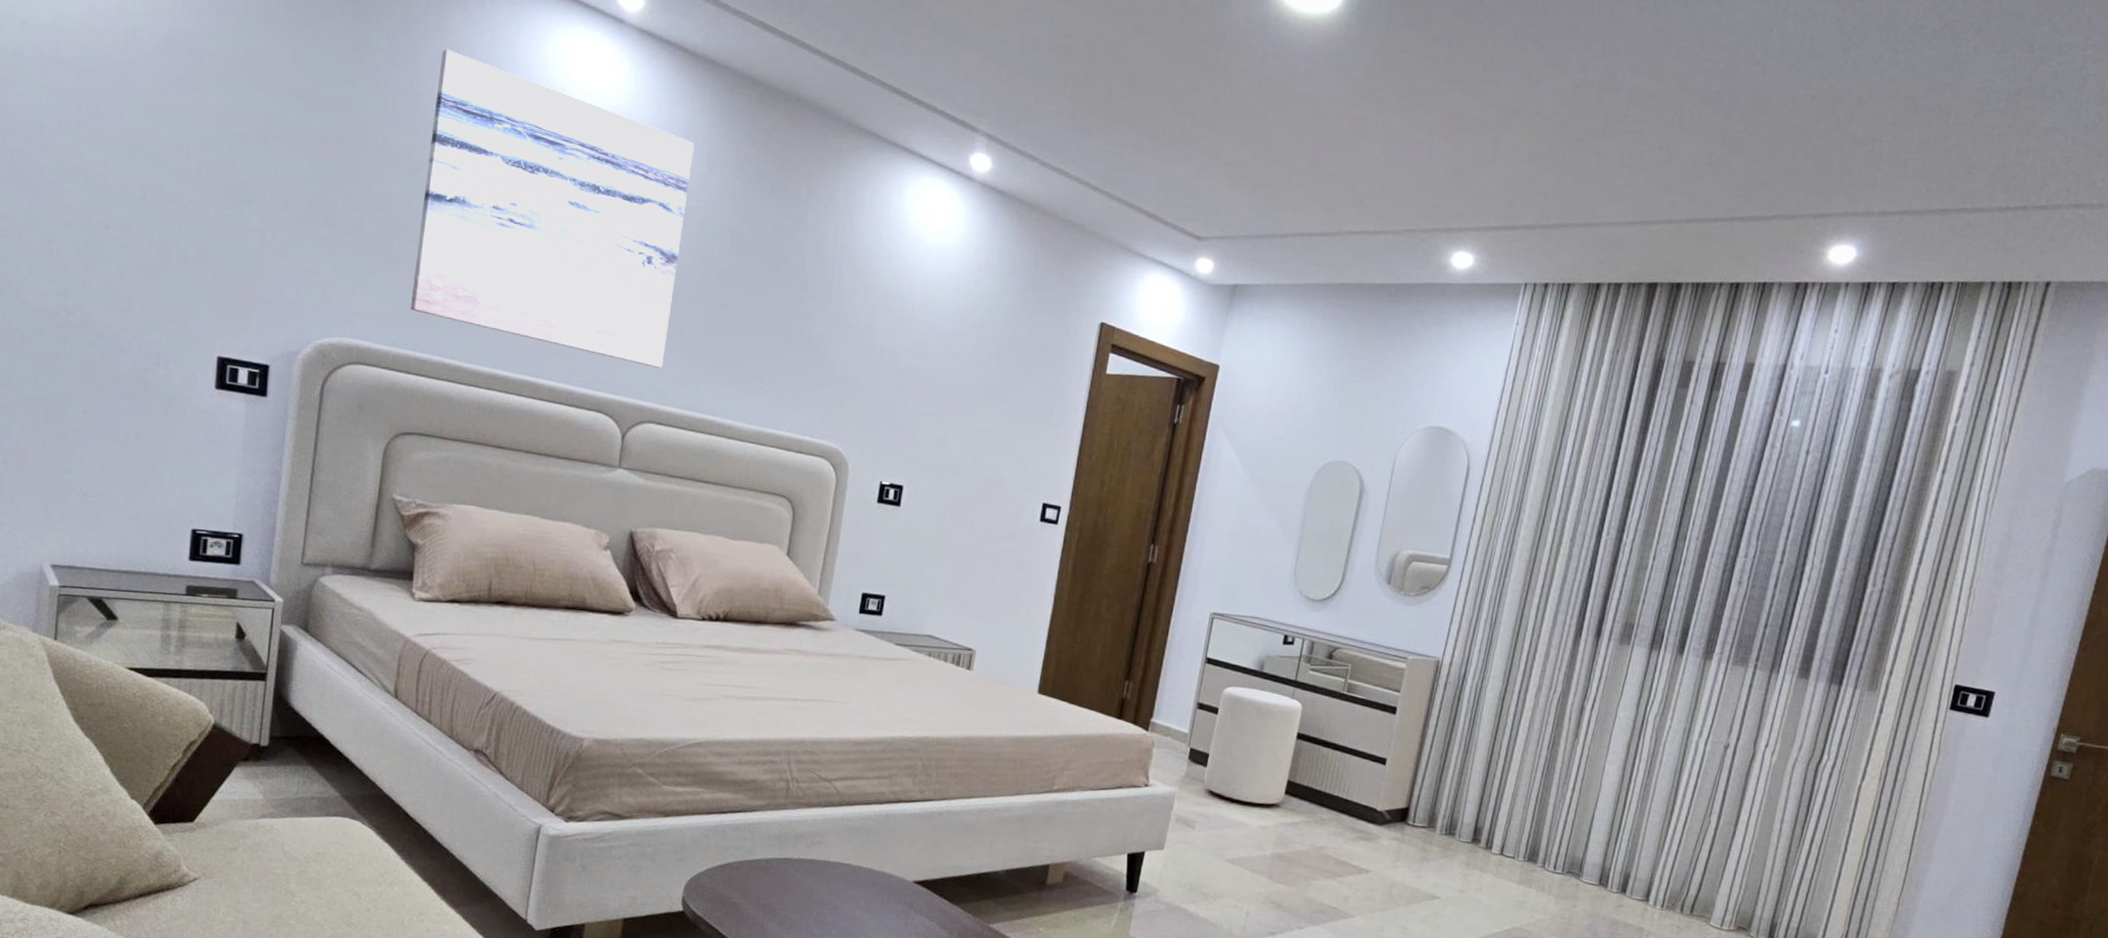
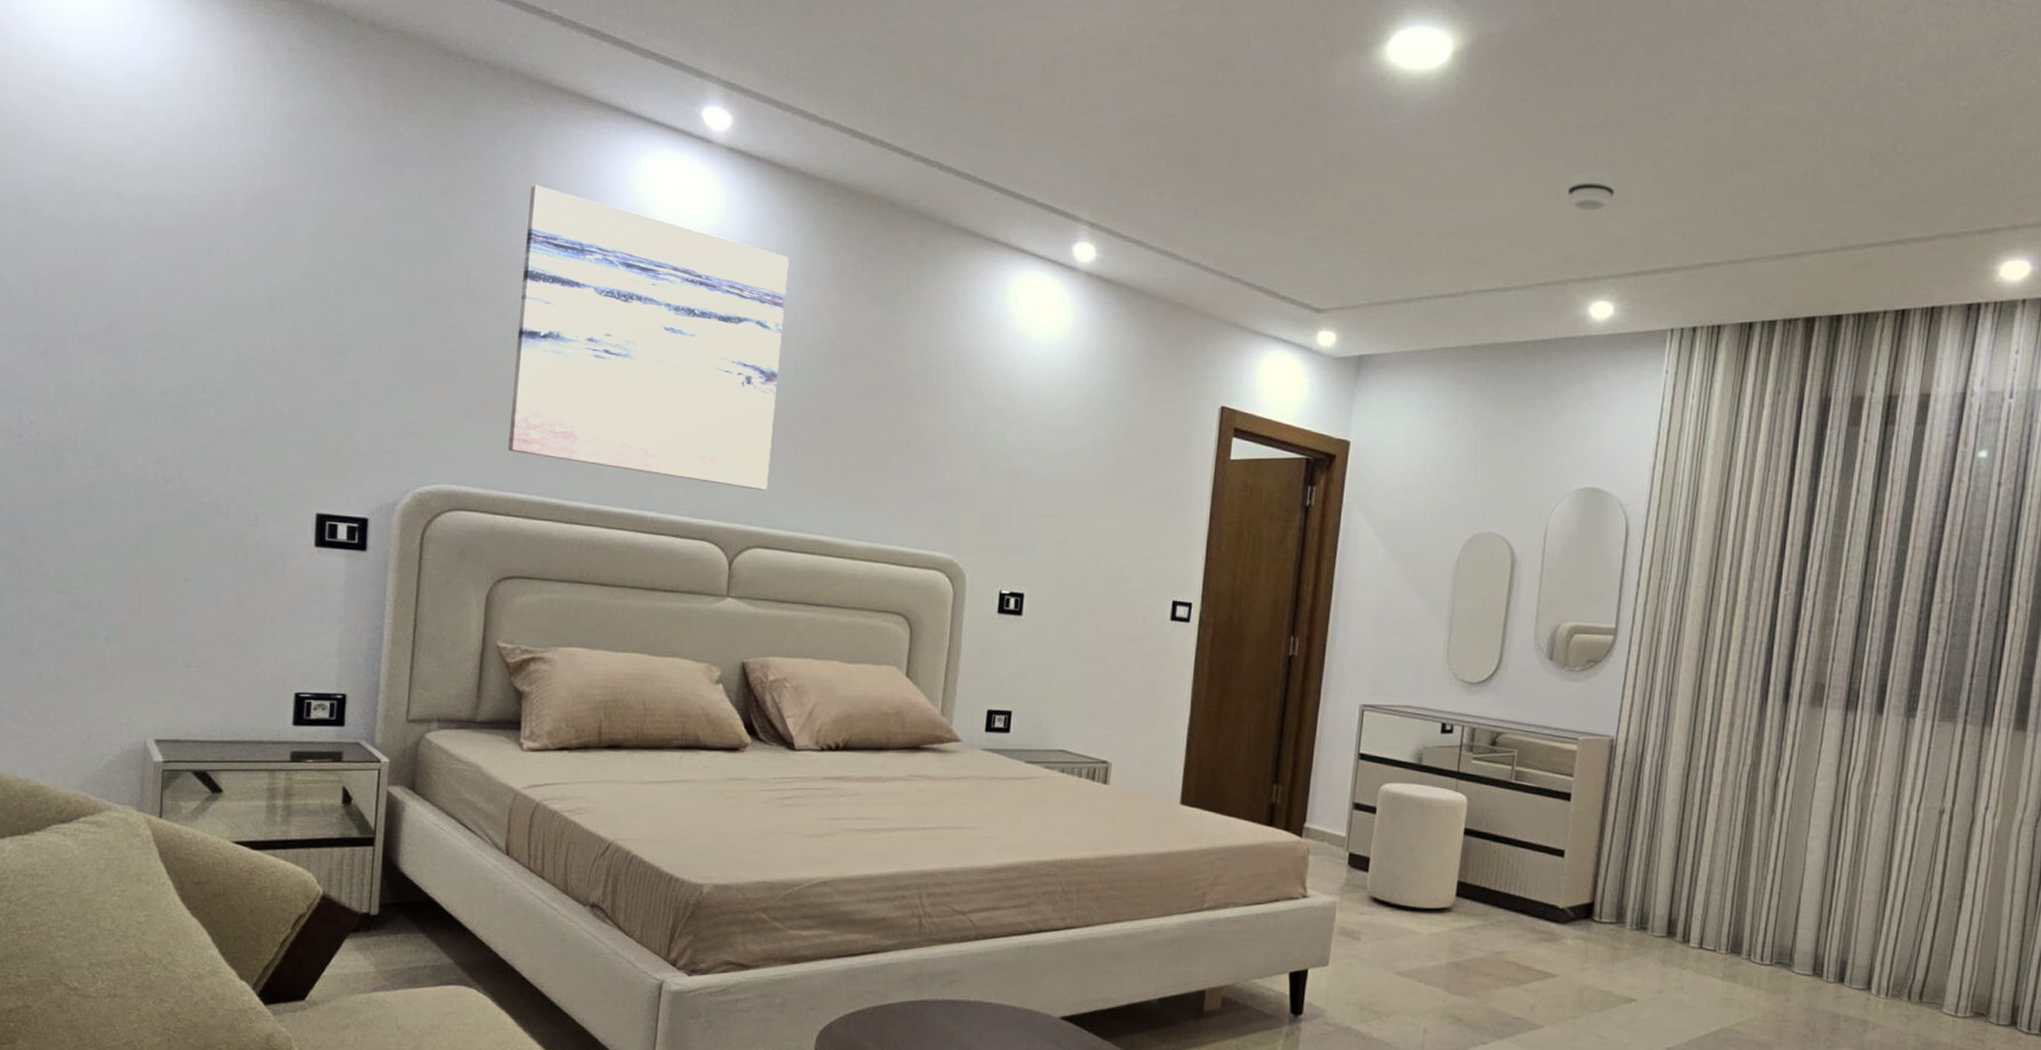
smoke detector: none [1440,126,1485,165] -> present [1567,171,1615,211]

